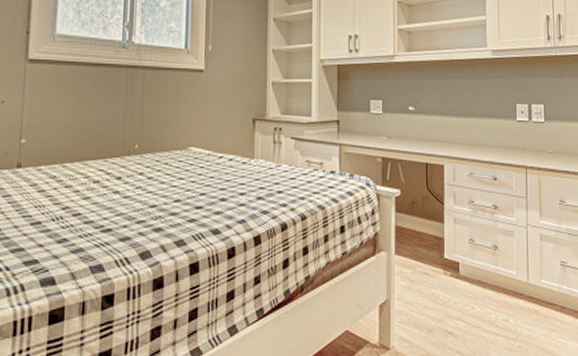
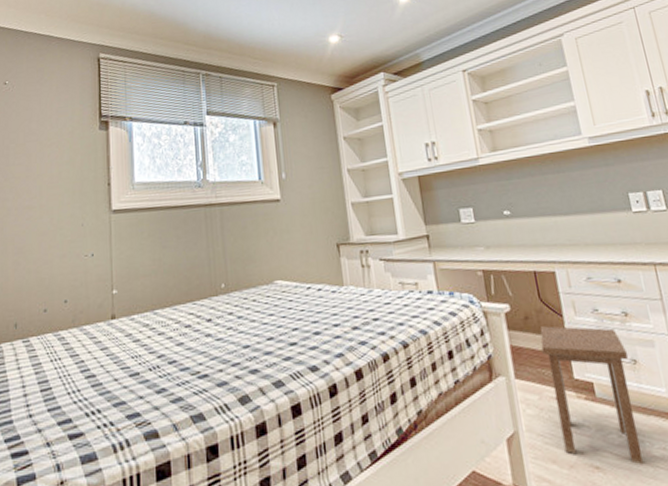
stool: none [421,211,492,333] -> present [540,326,644,465]

